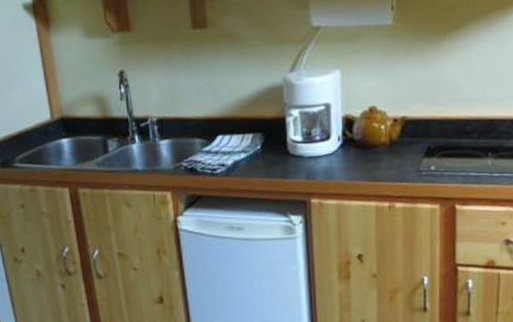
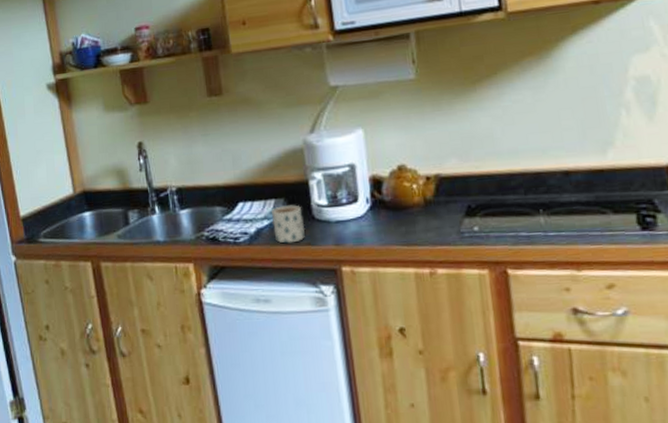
mug: none [248,140,280,176] -> present [271,205,306,244]

